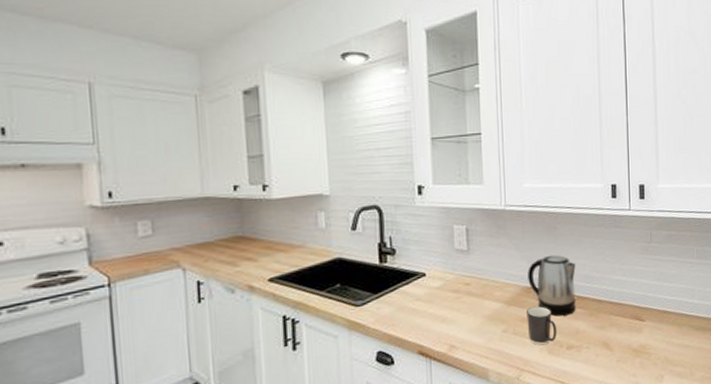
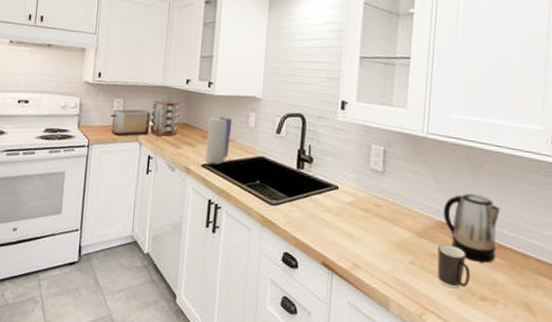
toaster: none [135,228,194,266] -> present [110,109,151,136]
spice rack: none [191,207,232,257] -> present [149,95,180,136]
paper towel holder: none [269,220,300,277] -> present [205,115,233,165]

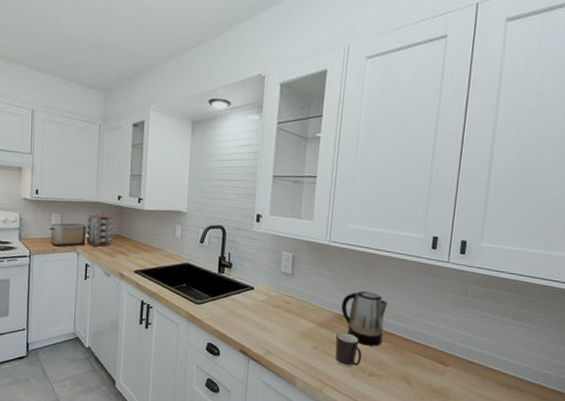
paper towel holder: present [205,115,233,165] -> none [137,227,161,271]

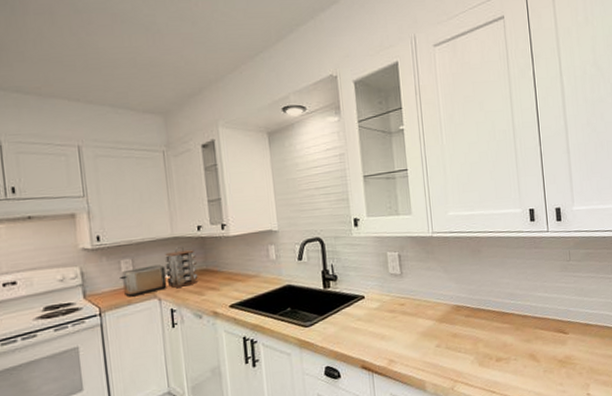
mug: present [335,332,362,368] -> none [457,322,487,359]
kettle: present [341,290,388,346] -> none [456,275,503,332]

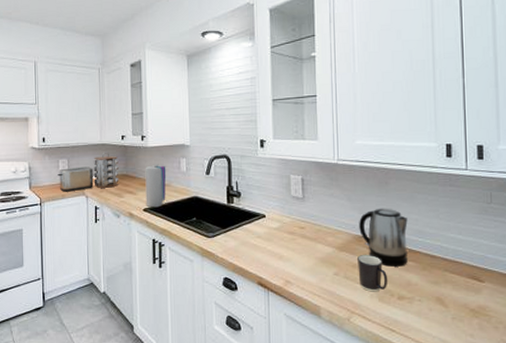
paper towel holder: none [228,254,255,303] -> present [145,164,167,208]
kettle: none [456,275,503,332] -> present [359,208,408,267]
mug: none [457,322,487,359] -> present [357,255,388,292]

